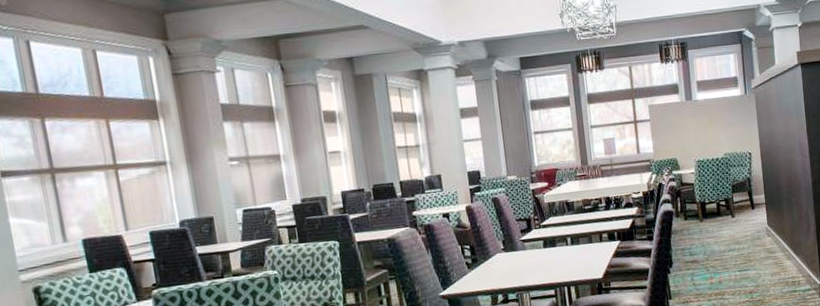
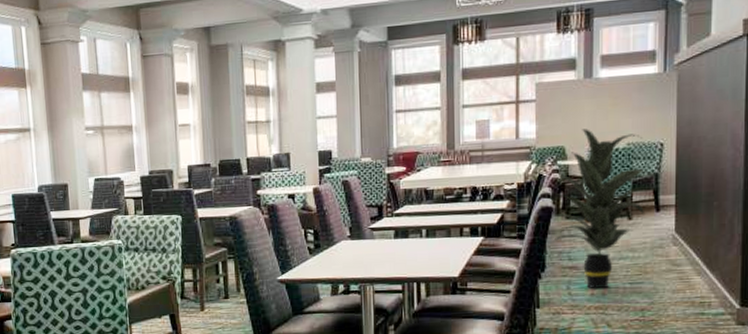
indoor plant: none [673,143,748,278] -> present [552,129,655,289]

